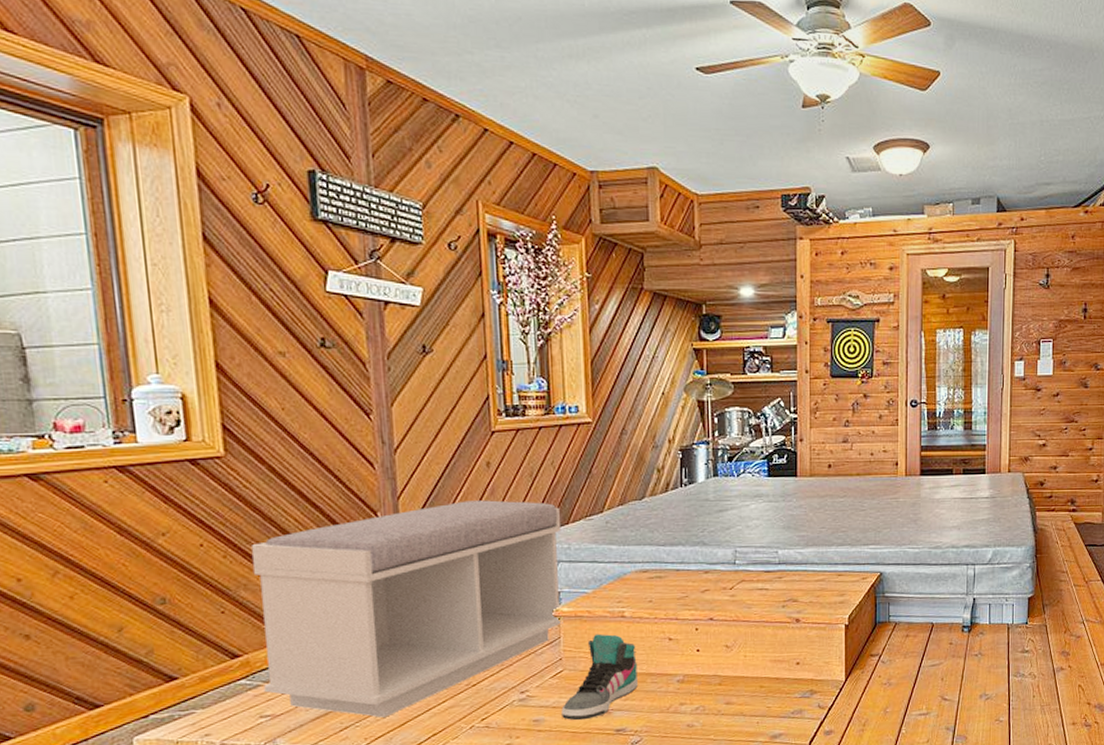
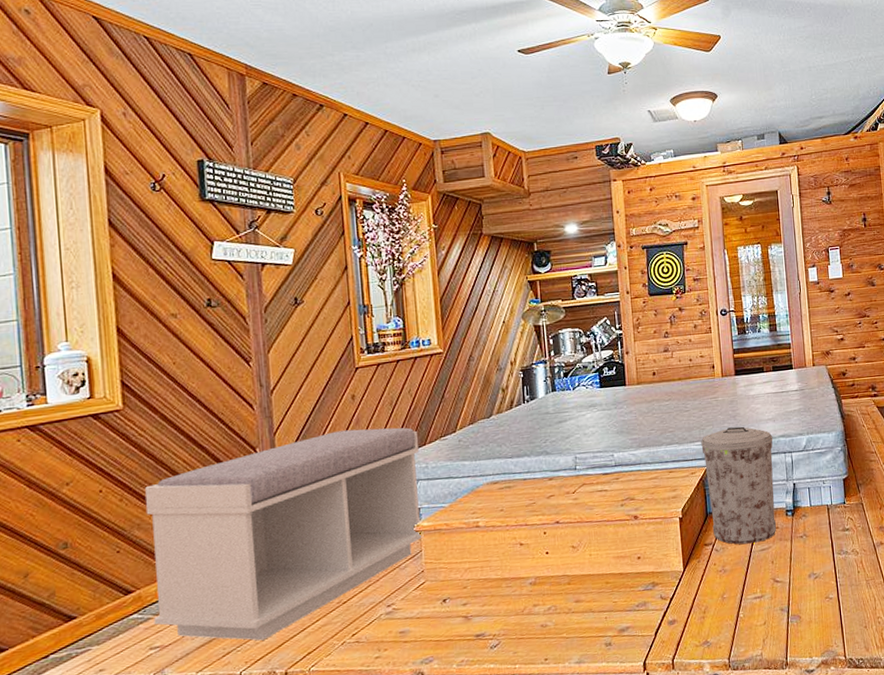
sneaker: present [561,634,638,721] -> none [425,544,494,629]
trash can: none [876,532,956,658] -> present [701,426,777,545]

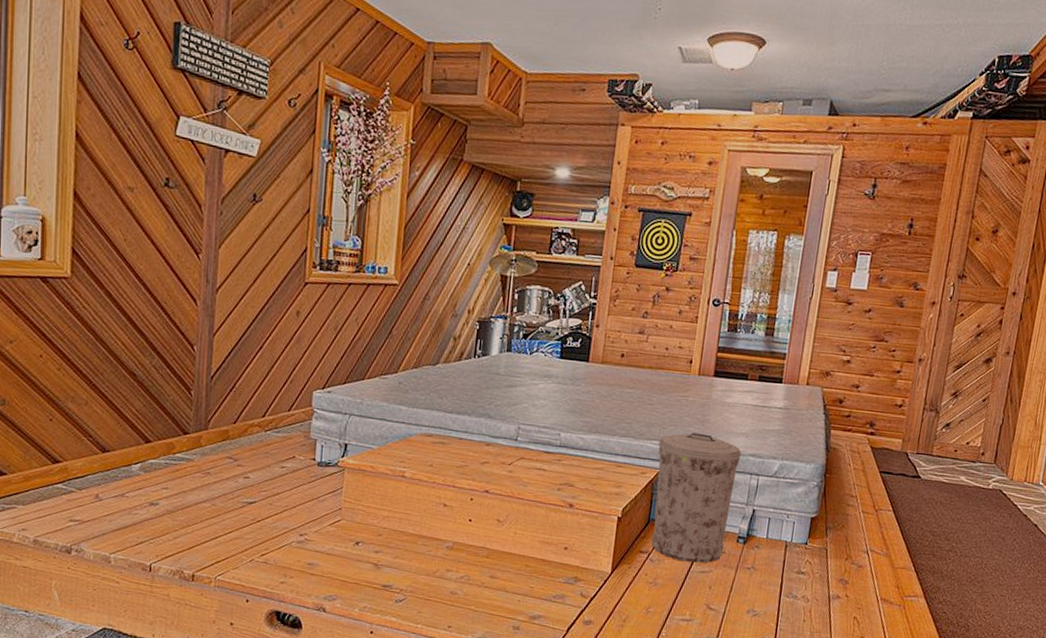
bench: present [145,427,424,641] -> none [76,345,357,539]

